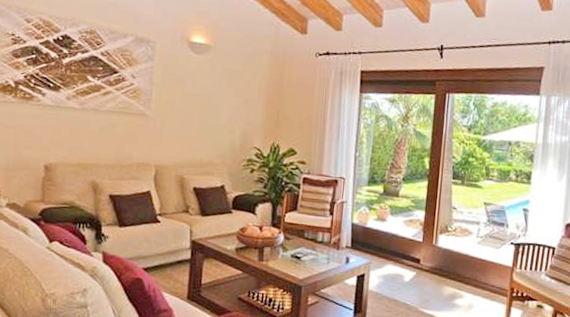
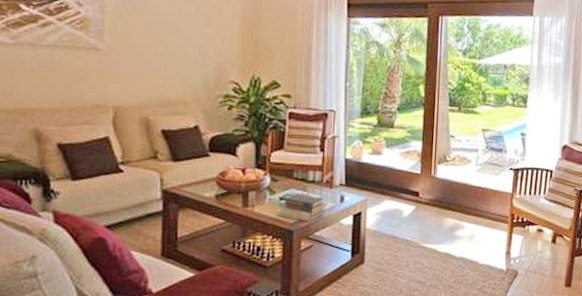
books: none [287,252,334,279] -> present [276,193,327,221]

